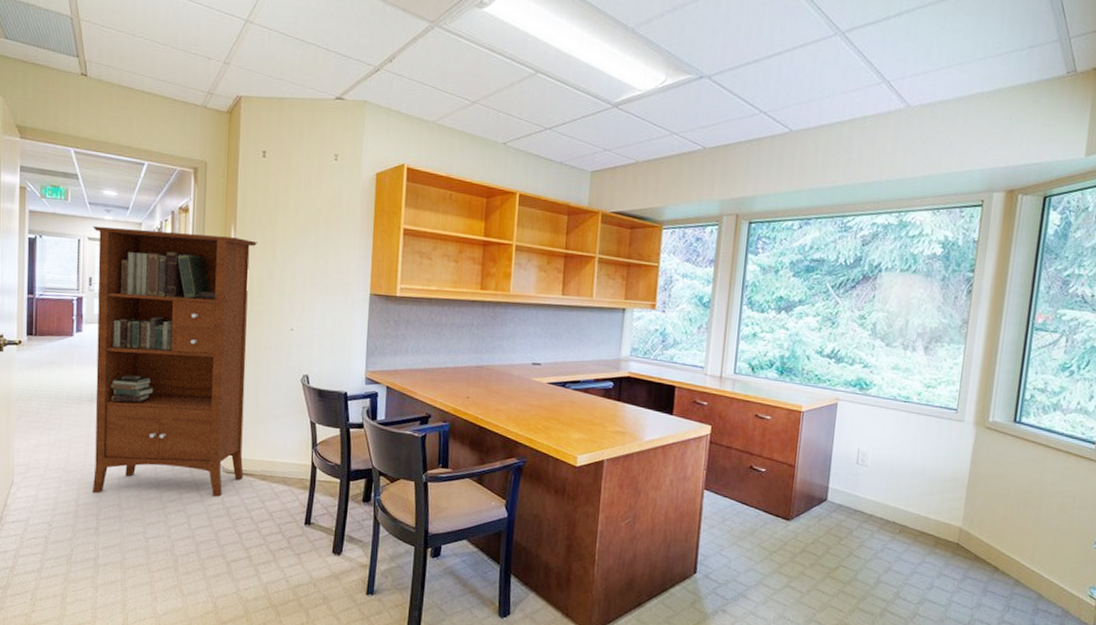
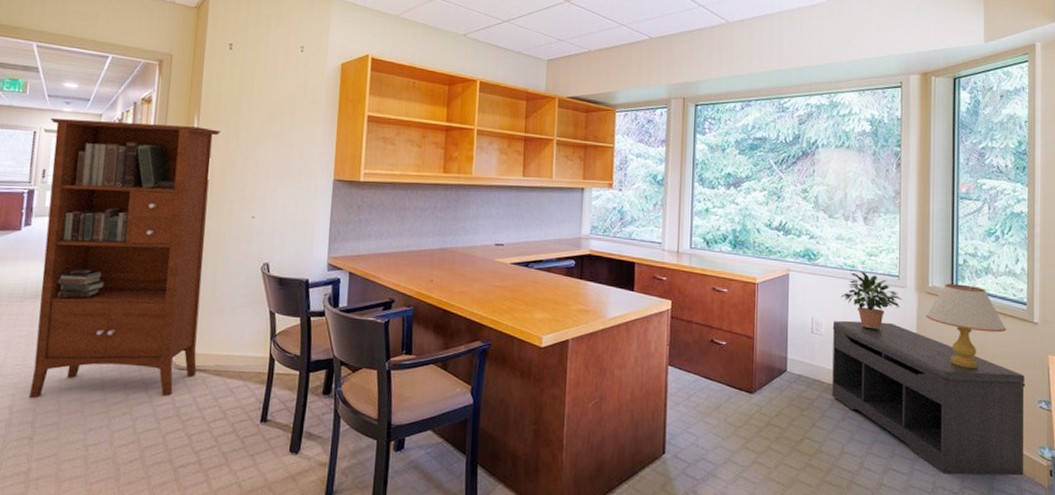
bench: none [872,452,1083,614] -> present [832,320,1026,476]
potted plant: none [891,403,958,463] -> present [840,271,902,330]
table lamp: none [981,419,1069,507] -> present [926,283,1006,369]

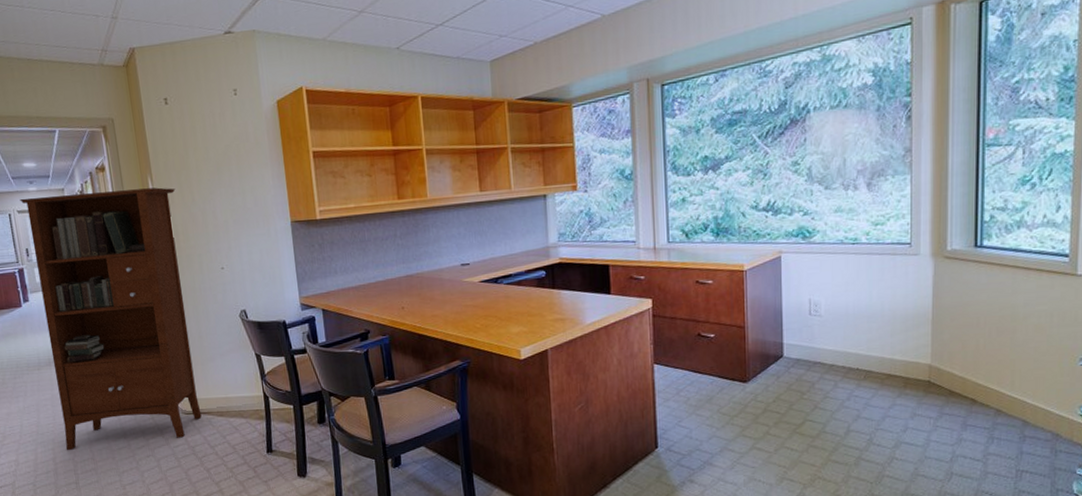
bench: present [832,320,1026,476] -> none [833,294,1065,443]
potted plant: present [840,271,902,330] -> none [842,243,915,304]
table lamp: present [926,283,1006,369] -> none [943,243,1042,333]

